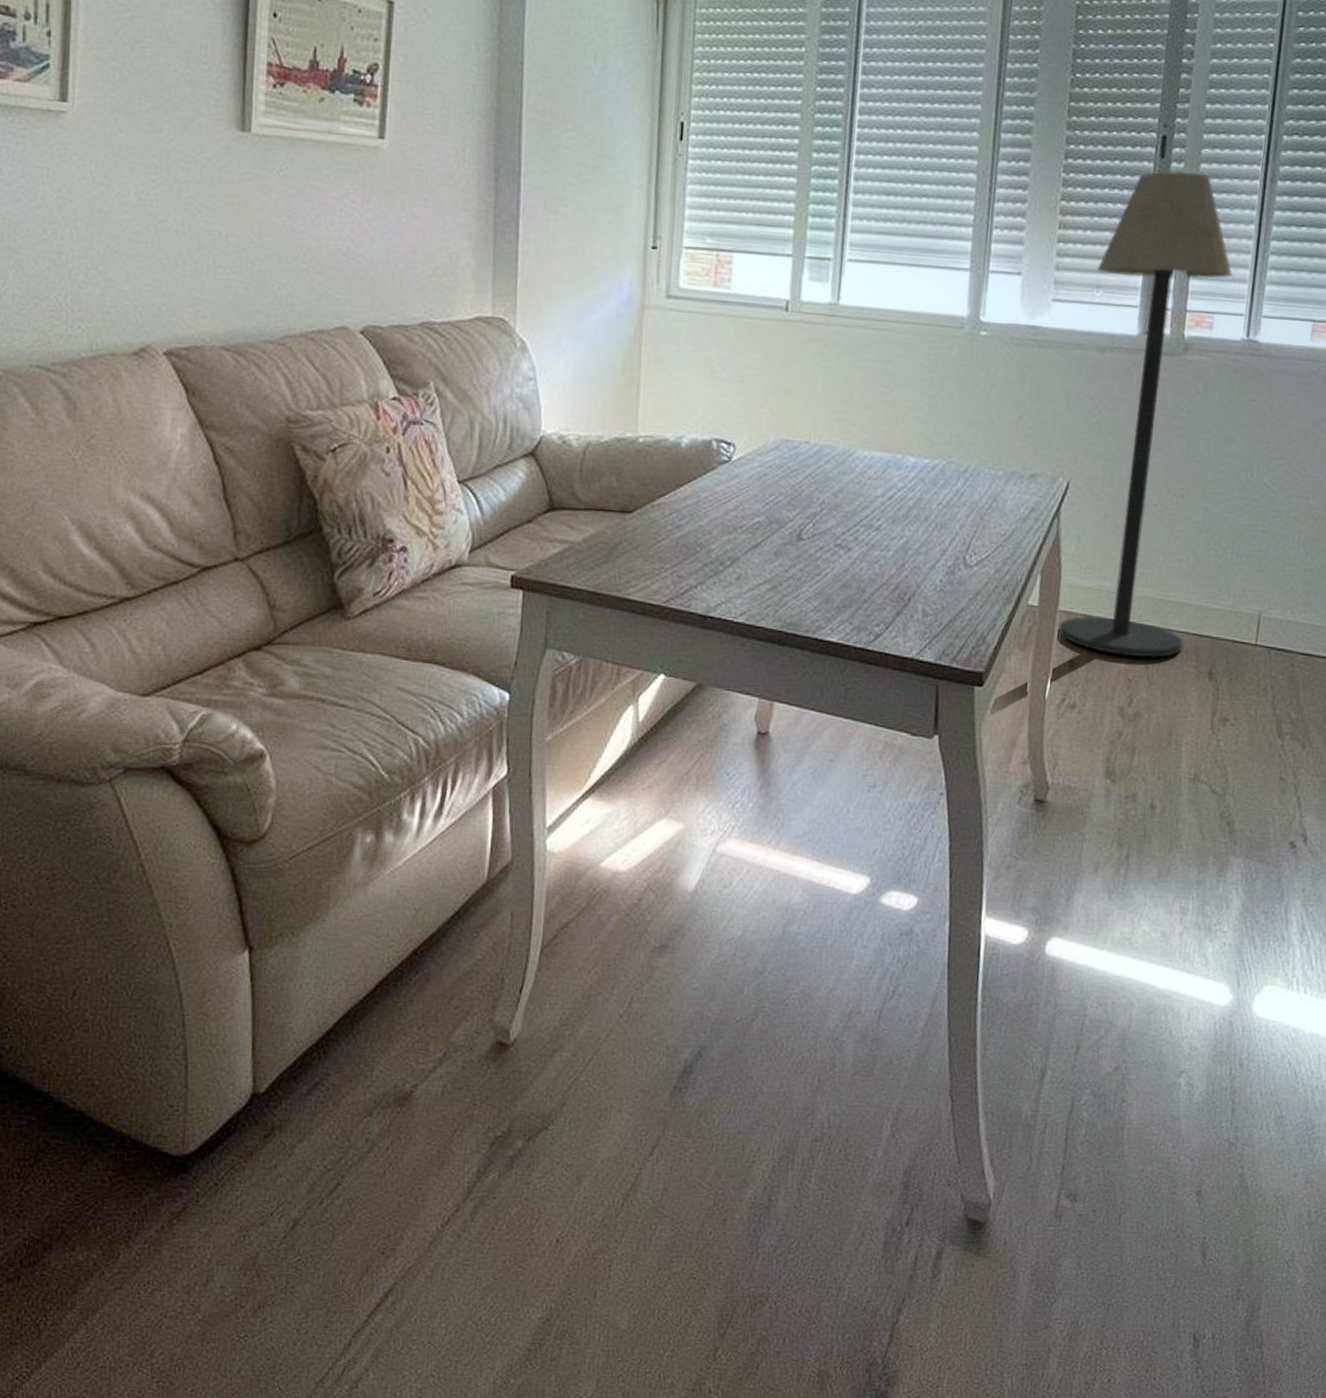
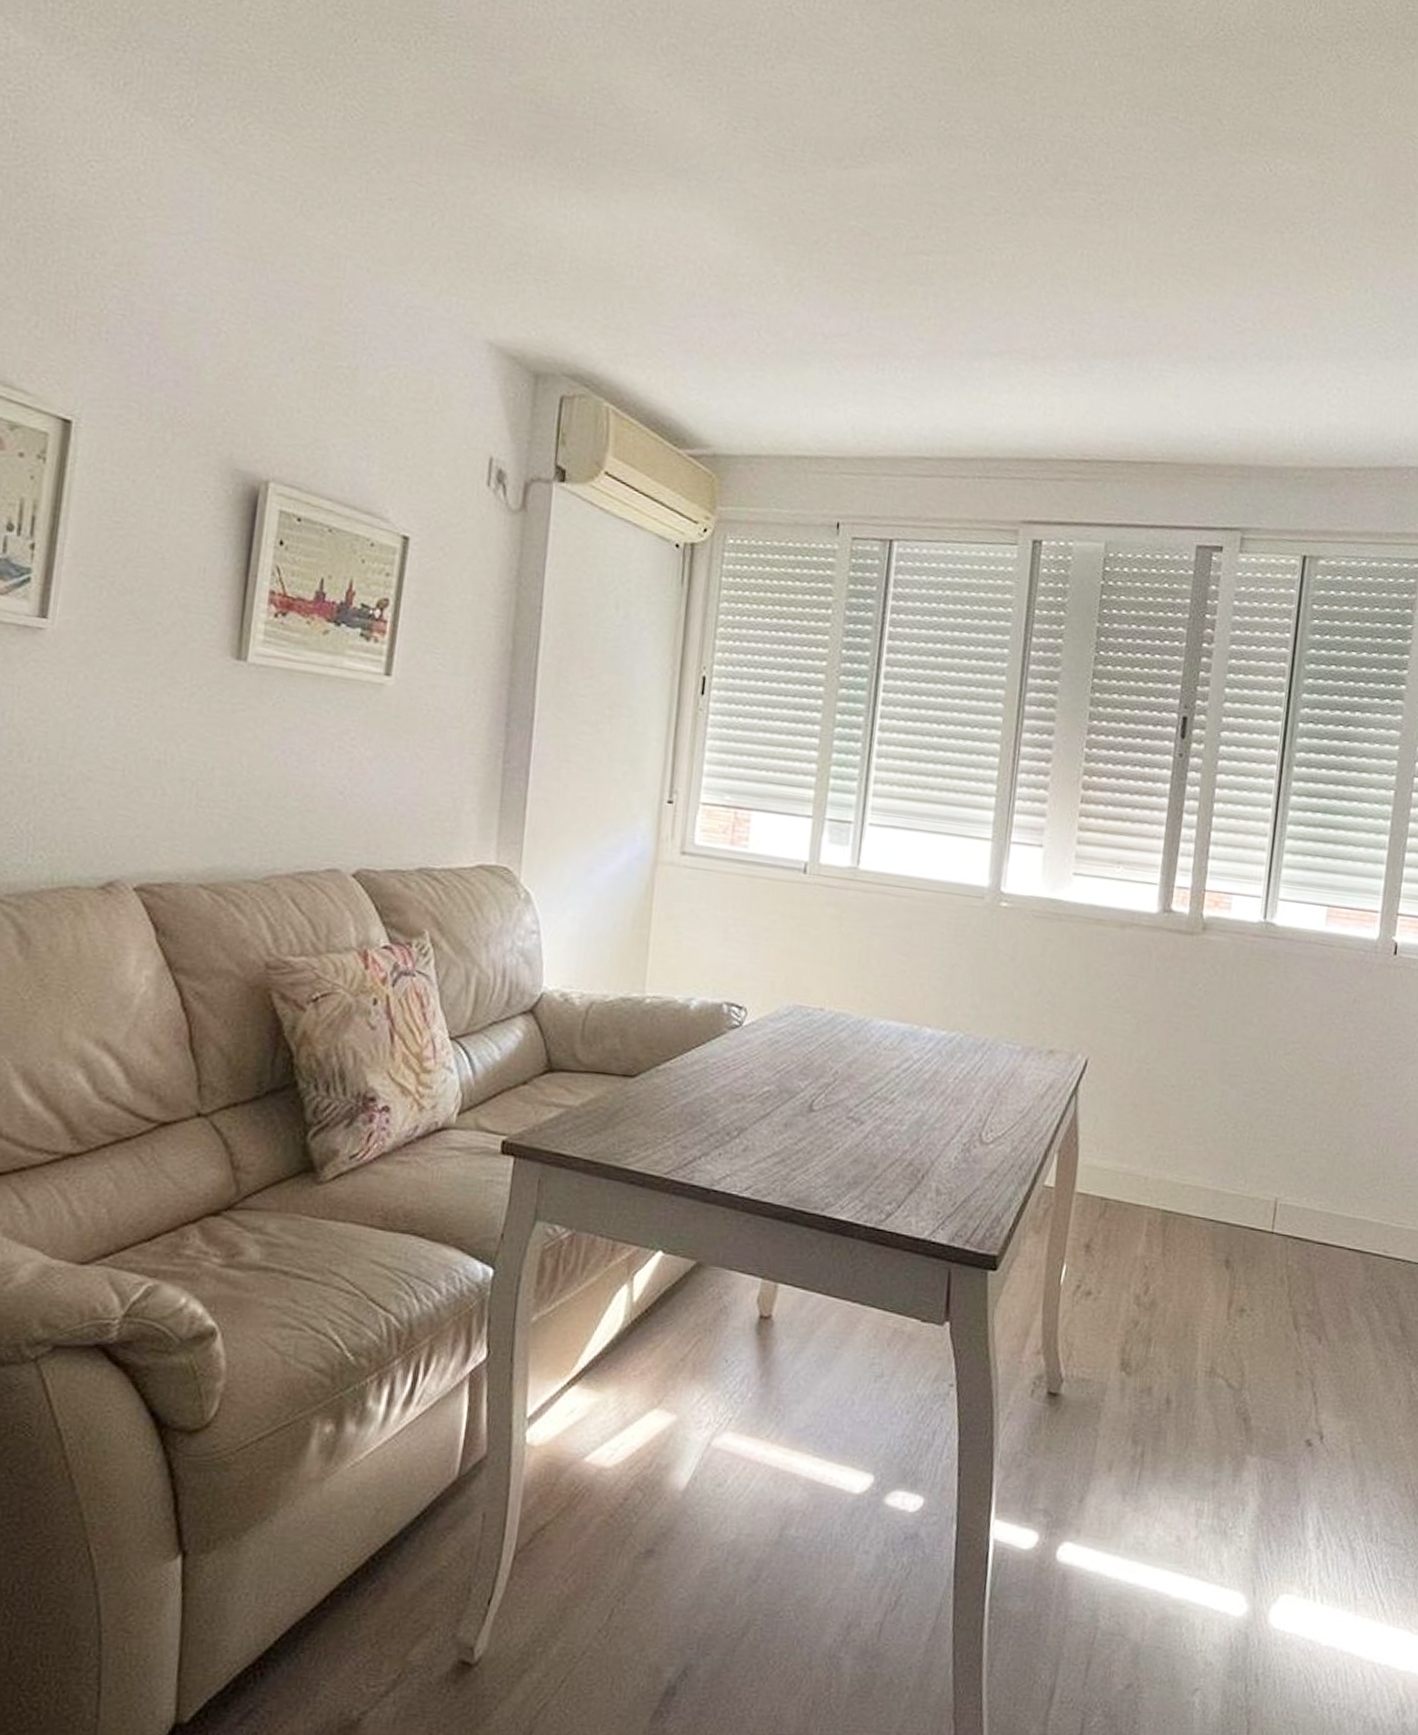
floor lamp: present [1059,171,1233,658] -> none [1075,751,1250,1244]

